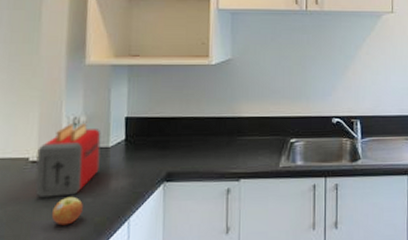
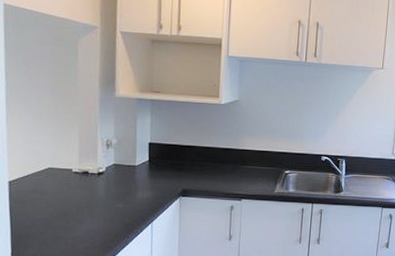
toaster: present [35,123,101,198] -> none [78,144,129,201]
apple: present [51,196,83,226] -> none [91,201,116,223]

